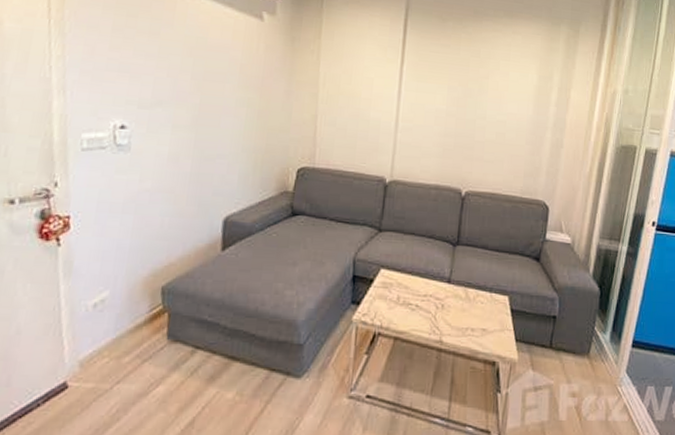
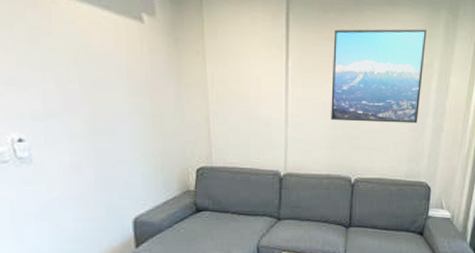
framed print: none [443,37,547,137] -> present [331,29,427,124]

